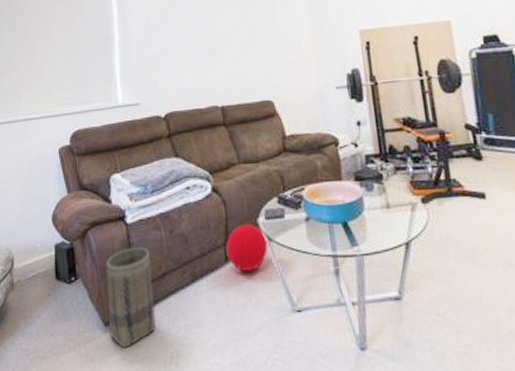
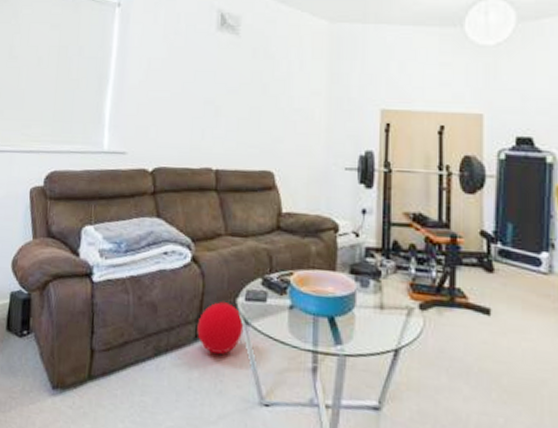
basket: present [106,247,156,348] -> none [56,308,113,416]

